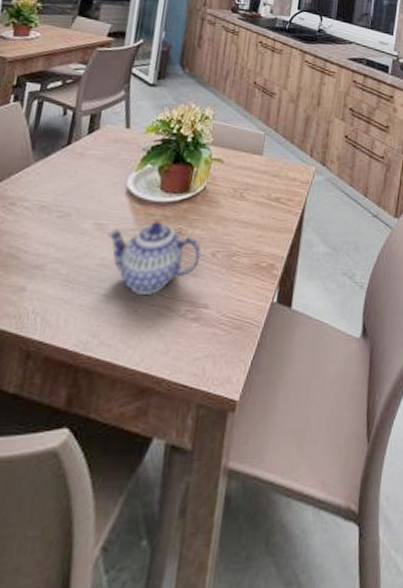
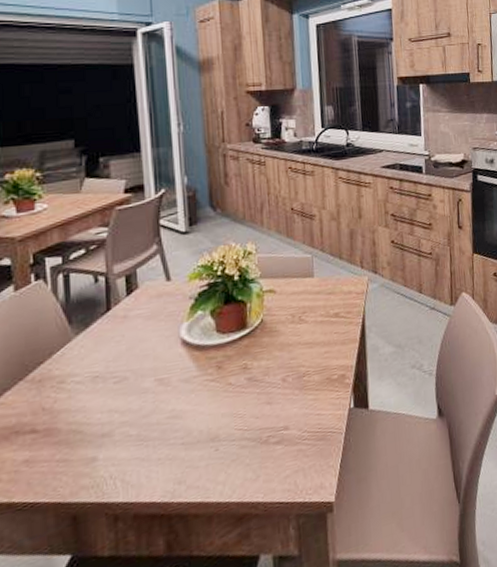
teapot: present [107,220,201,295] -> none [171,361,272,435]

